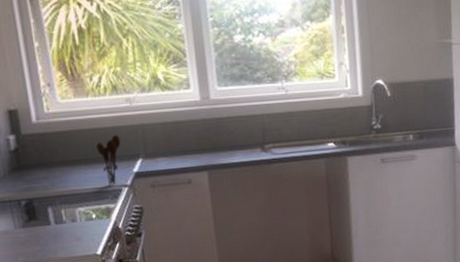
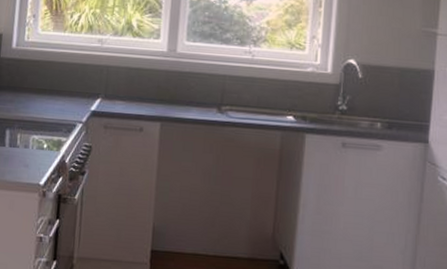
utensil holder: present [96,135,121,185] -> none [62,72,86,119]

